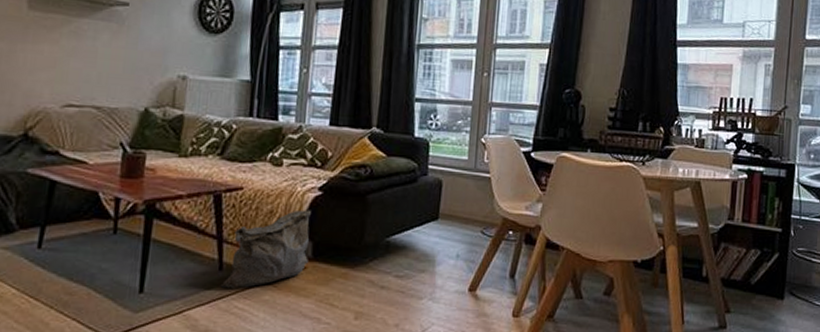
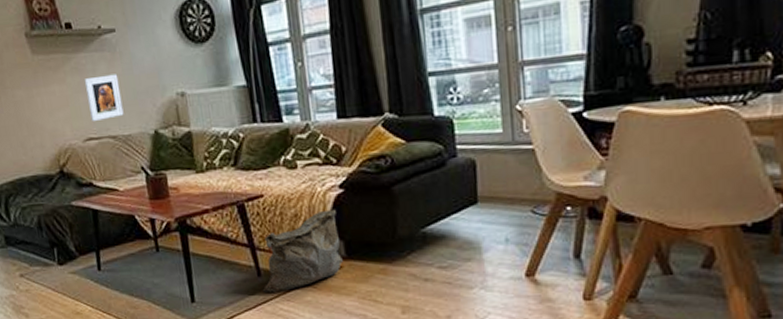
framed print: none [77,44,120,89] -> present [84,74,124,121]

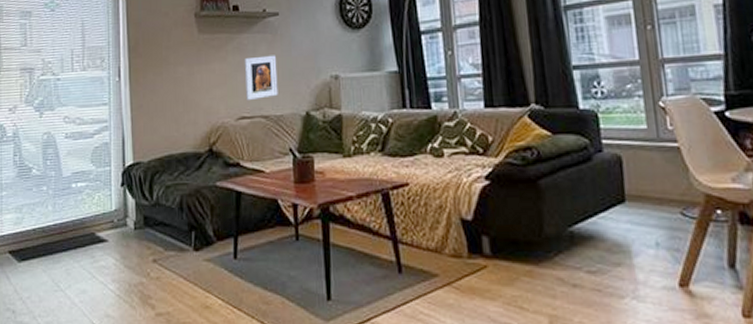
bag: present [262,209,343,293] -> none [402,202,488,293]

